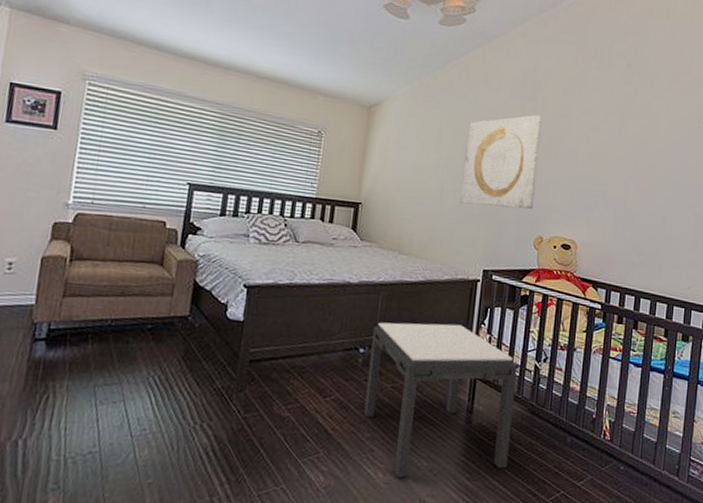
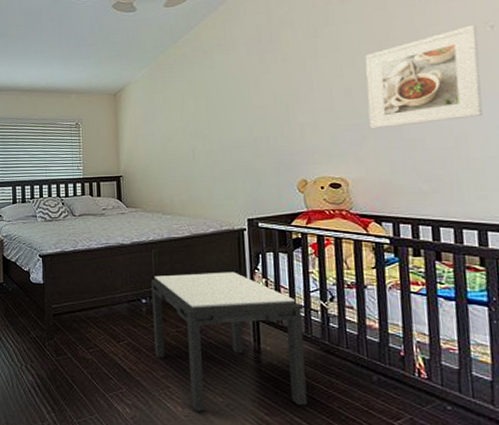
wall art: present [460,114,543,210] -> none [209,63,291,161]
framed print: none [603,118,694,202] -> present [364,24,483,130]

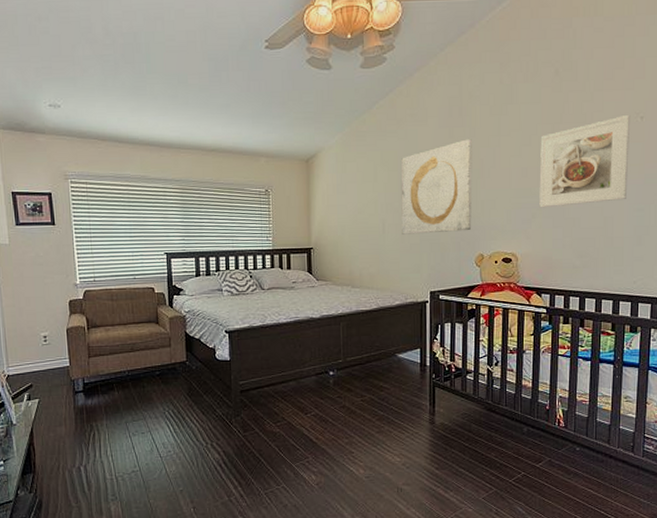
side table: present [151,272,308,412] -> none [339,342,472,472]
wall art: none [209,63,291,161] -> present [401,139,473,235]

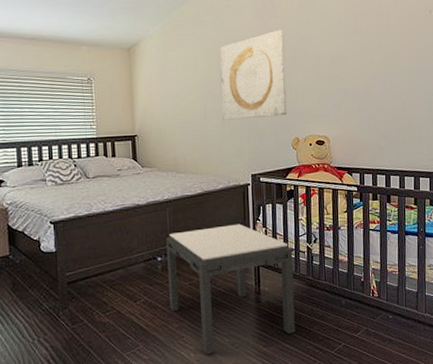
side table: none [339,342,472,472] -> present [166,224,296,355]
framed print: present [539,114,631,208] -> none [345,8,422,94]

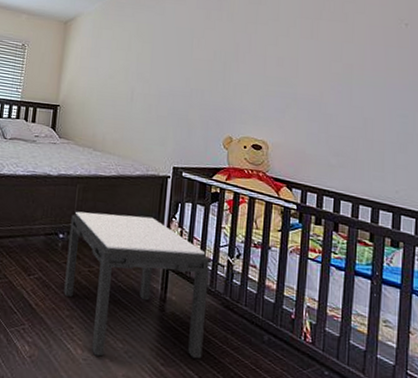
wall art: present [219,29,287,120] -> none [150,22,229,111]

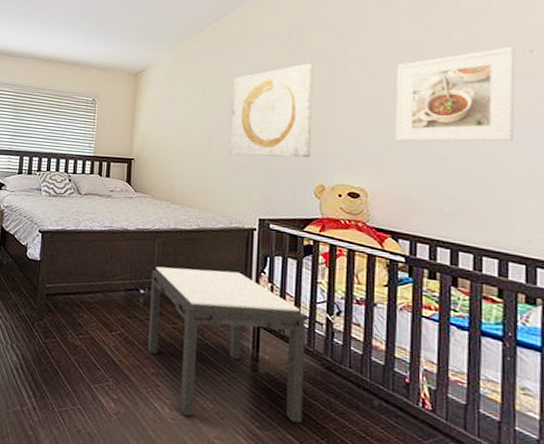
wall art: none [150,22,229,111] -> present [230,63,314,158]
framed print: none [294,19,394,104] -> present [395,46,516,142]

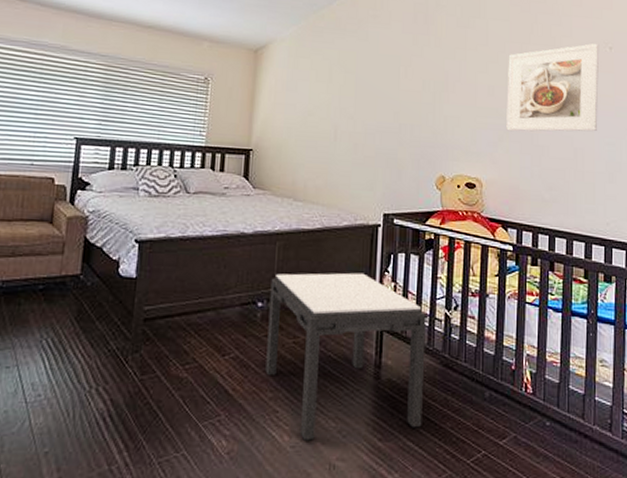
wall art: present [230,63,314,158] -> none [355,48,437,148]

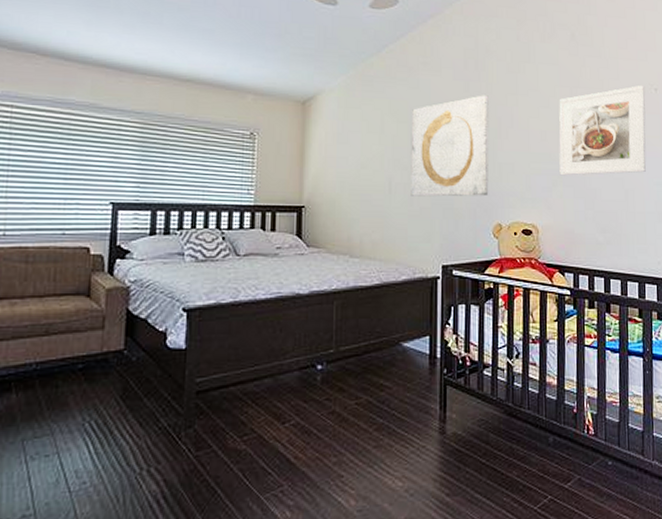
side table: present [265,272,426,441] -> none [328,327,489,503]
wall art: none [355,48,437,148] -> present [411,95,489,197]

